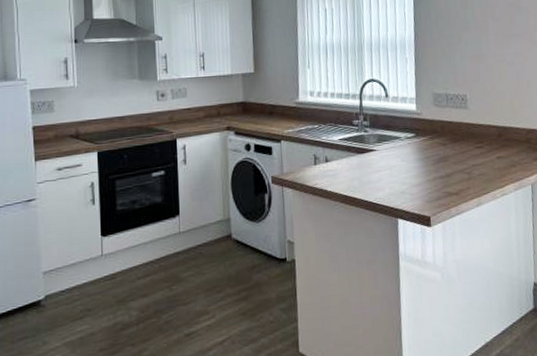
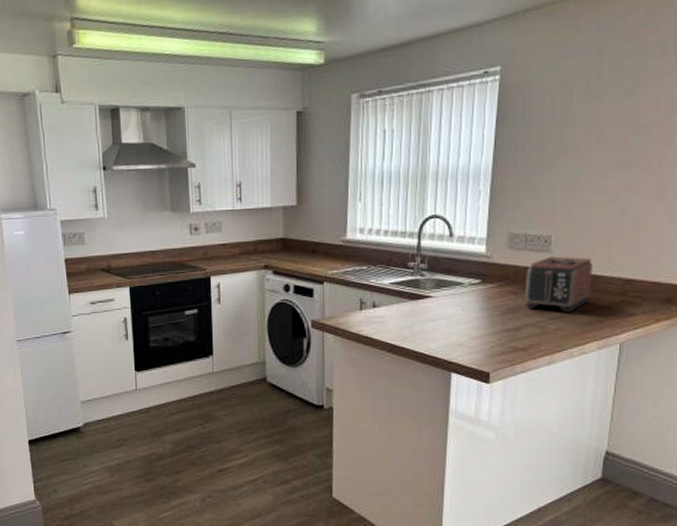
toaster: none [450,111,503,160] -> present [525,256,592,313]

